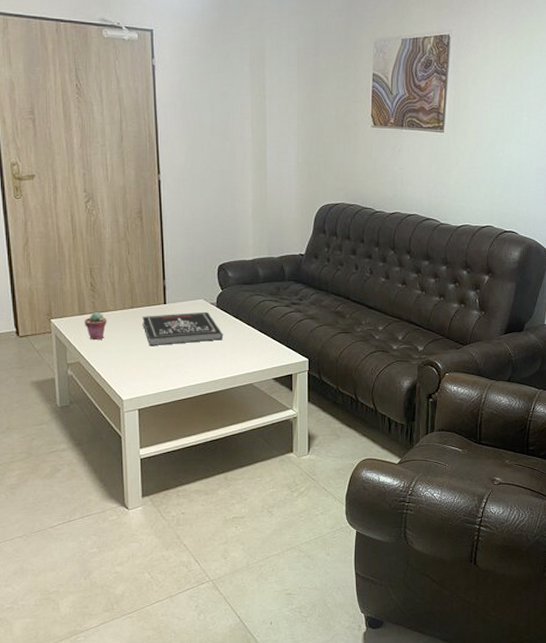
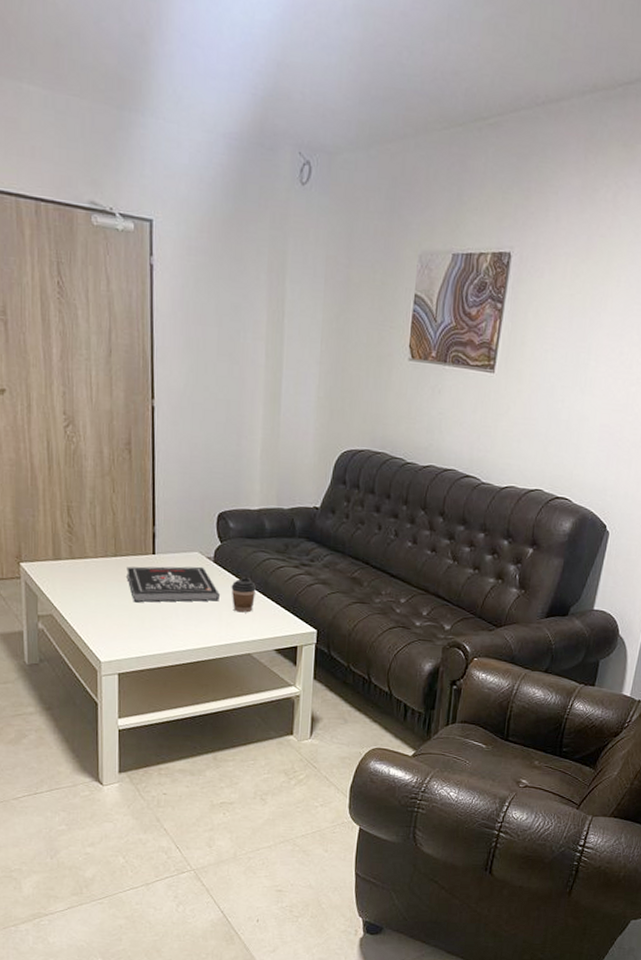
potted succulent: present [84,312,107,340] -> none [58,558,85,590]
coffee cup: none [232,317,255,349] -> present [231,576,257,613]

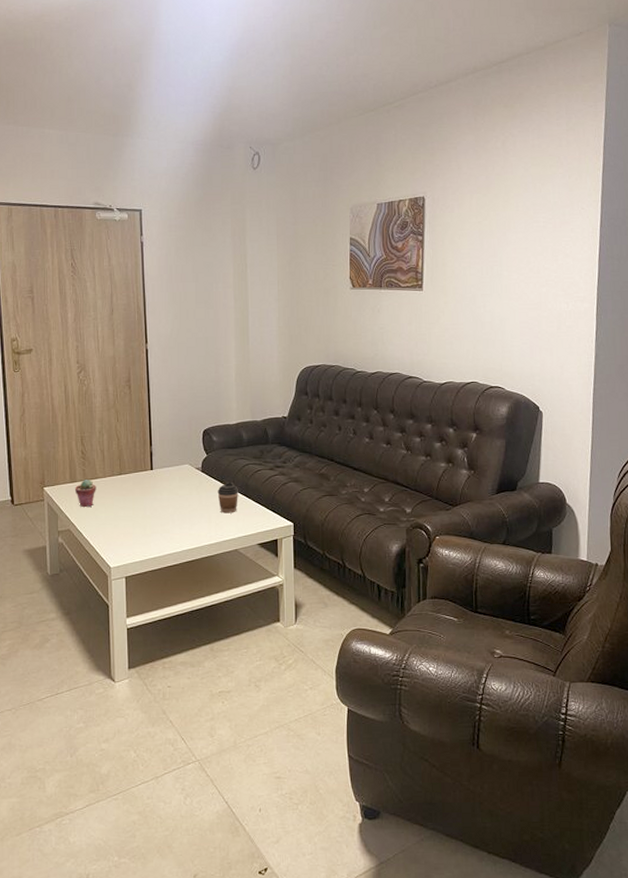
potted succulent: none [58,558,85,590] -> present [74,480,96,507]
book: present [126,566,220,602] -> none [130,476,208,512]

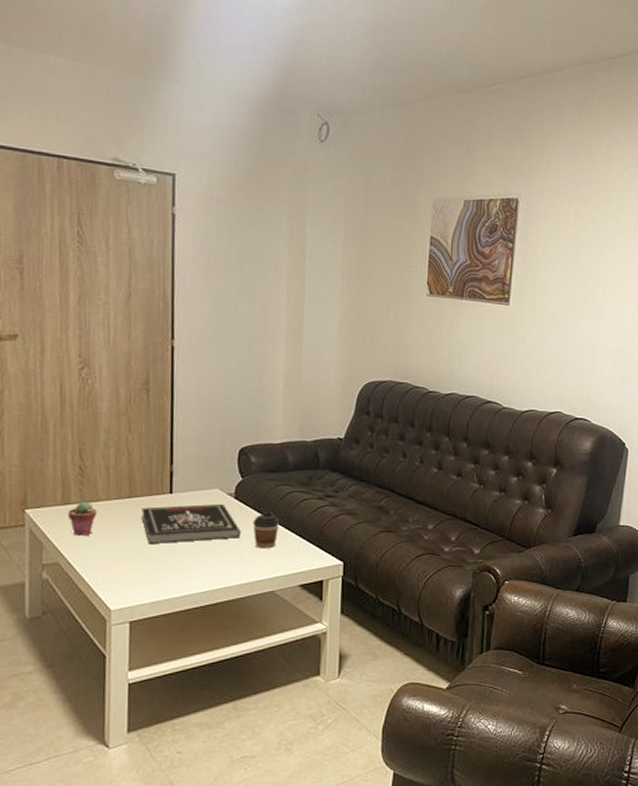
book: none [130,476,208,512] -> present [141,503,241,543]

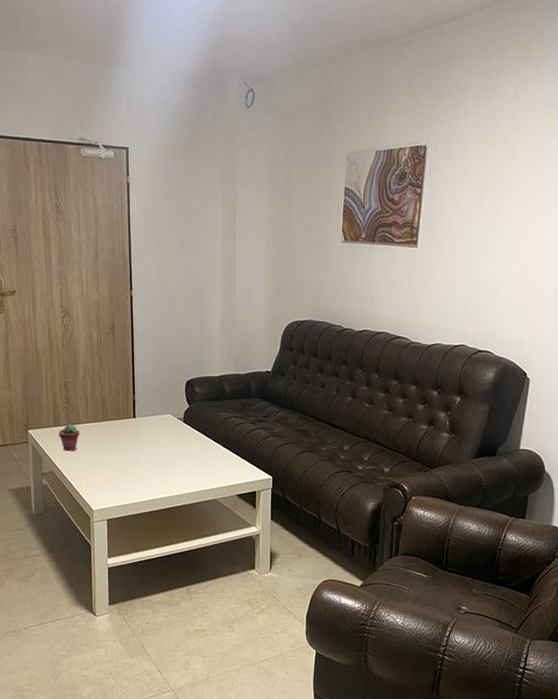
book: present [141,503,241,543] -> none [113,426,189,458]
coffee cup: present [253,511,280,549] -> none [198,433,220,464]

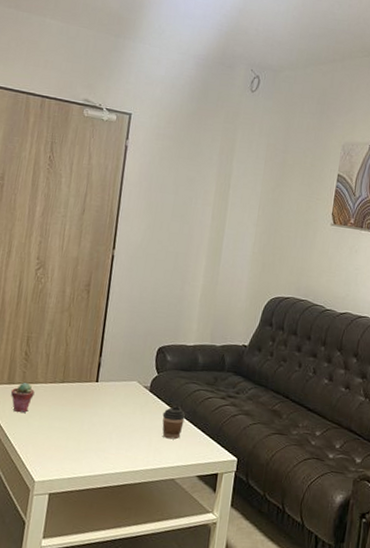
coffee cup: none [198,433,220,464] -> present [162,405,186,440]

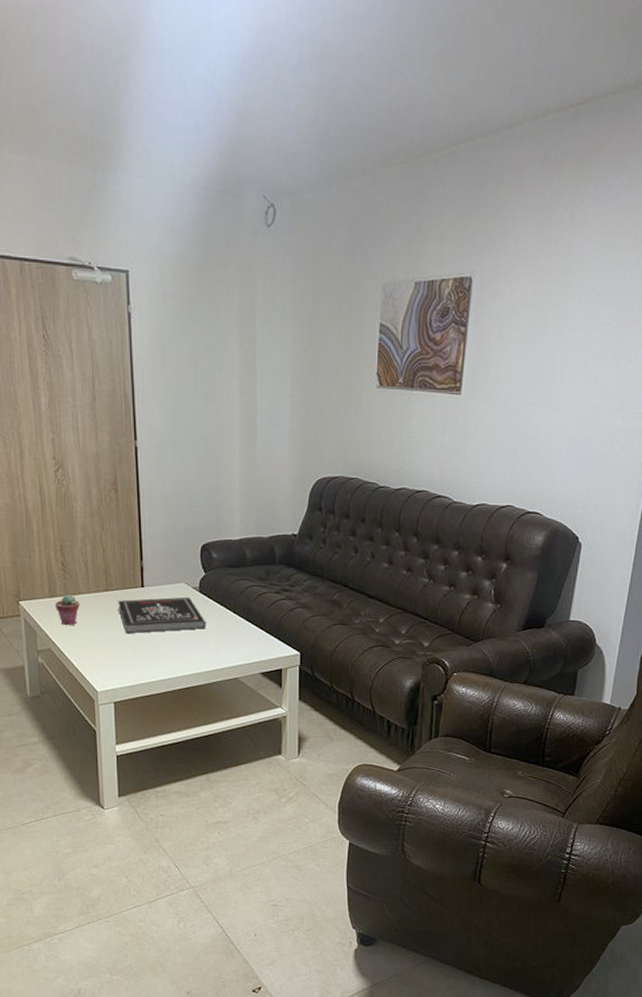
book: none [70,392,152,427] -> present [118,597,206,633]
coffee cup: present [162,405,186,440] -> none [216,604,241,639]

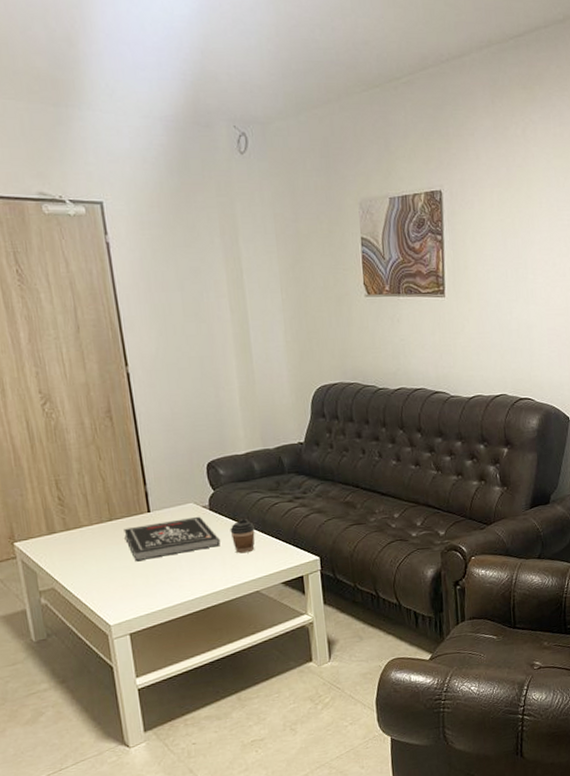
potted succulent: present [54,595,80,625] -> none [54,529,83,561]
coffee cup: none [216,604,241,639] -> present [230,518,256,554]

